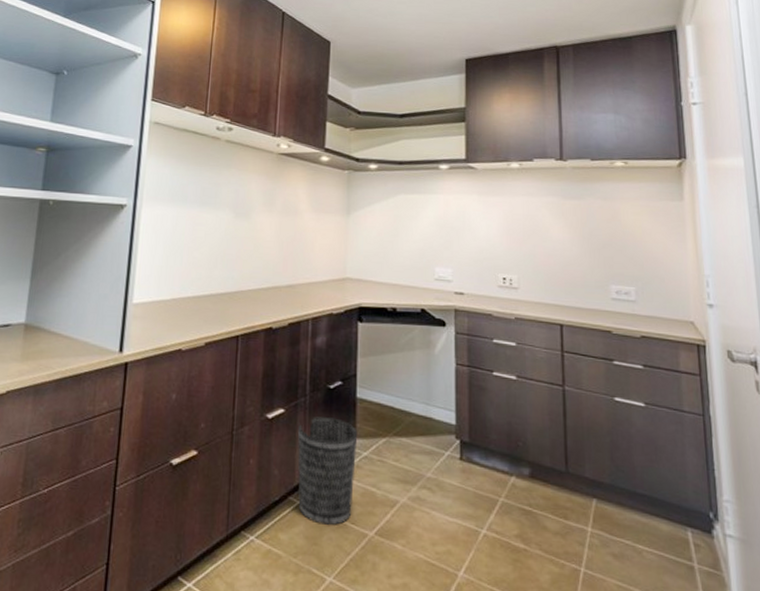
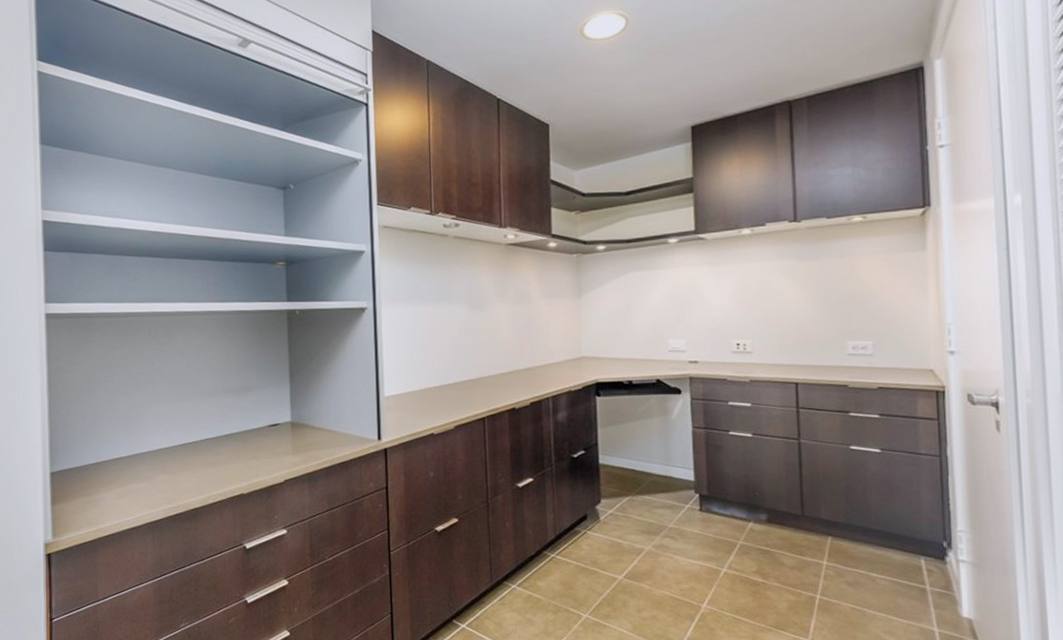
wastebasket: present [297,416,358,526] -> none [546,483,603,573]

